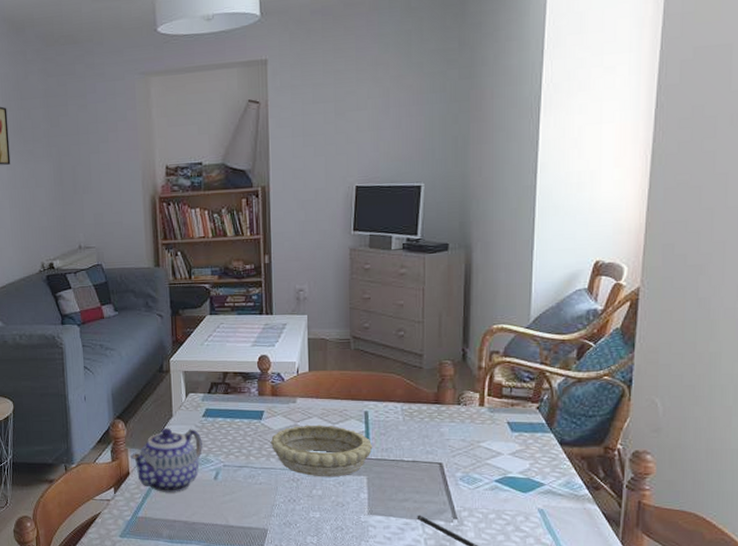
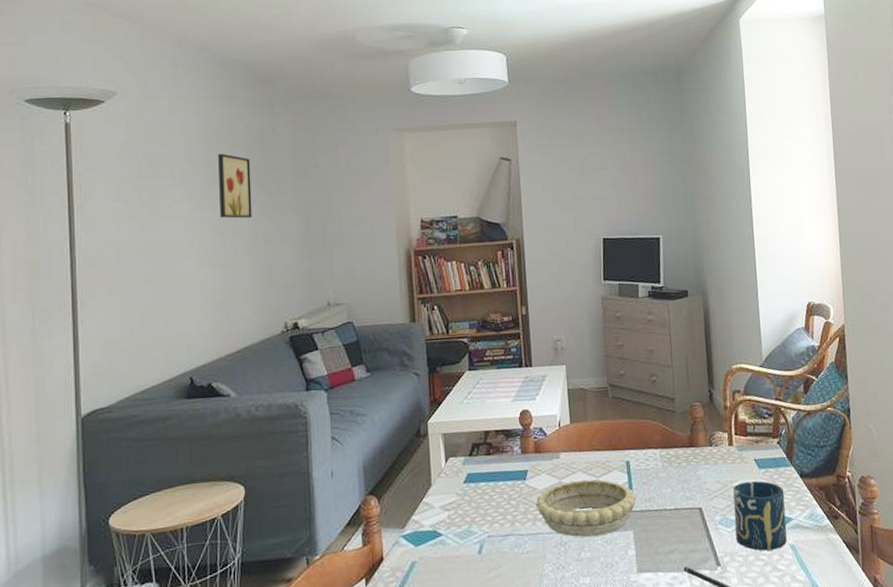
teapot: present [130,428,203,492] -> none [385,498,465,577]
cup: none [478,444,538,511] -> present [733,481,787,551]

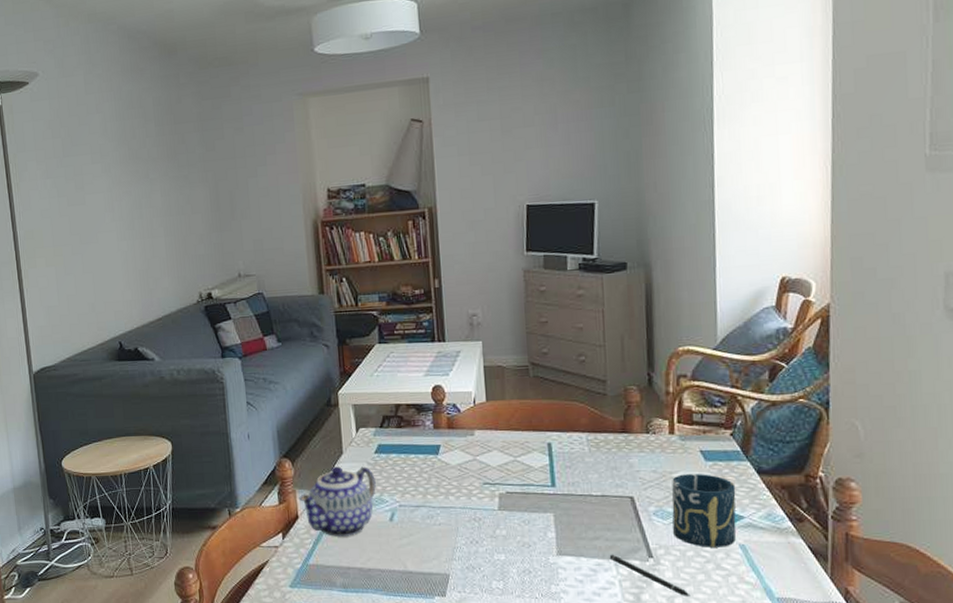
wall art: present [218,153,252,219] -> none [131,128,165,192]
teapot: none [385,498,465,577] -> present [299,466,376,537]
decorative bowl: present [535,479,637,538] -> none [448,458,559,516]

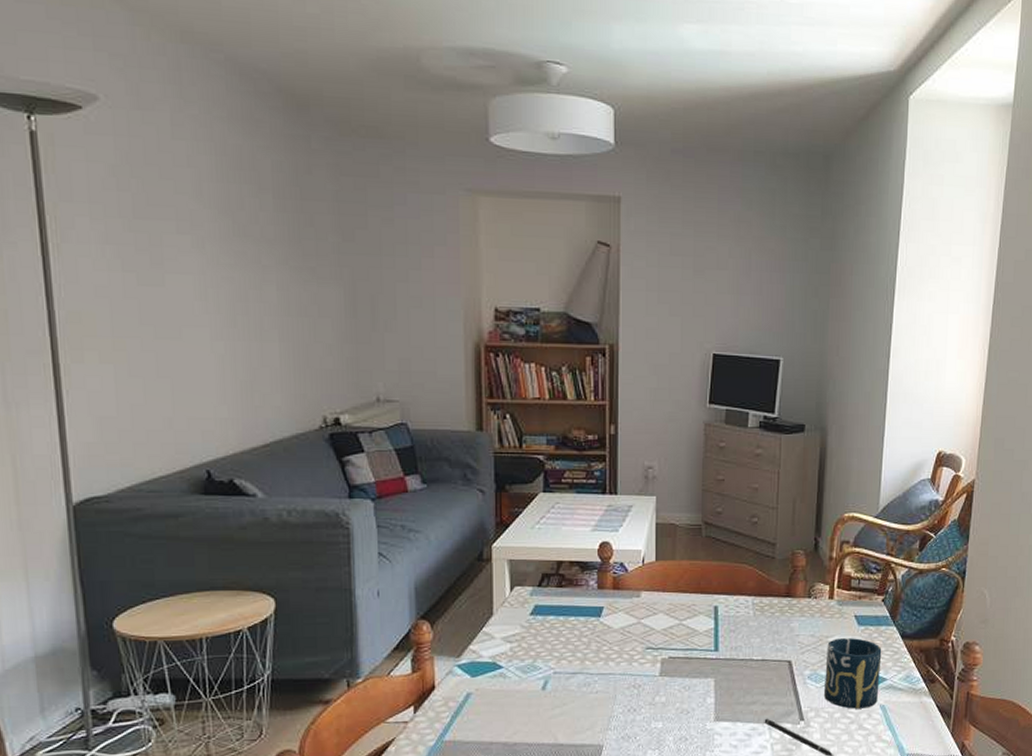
teapot: present [299,466,376,537] -> none [437,629,529,709]

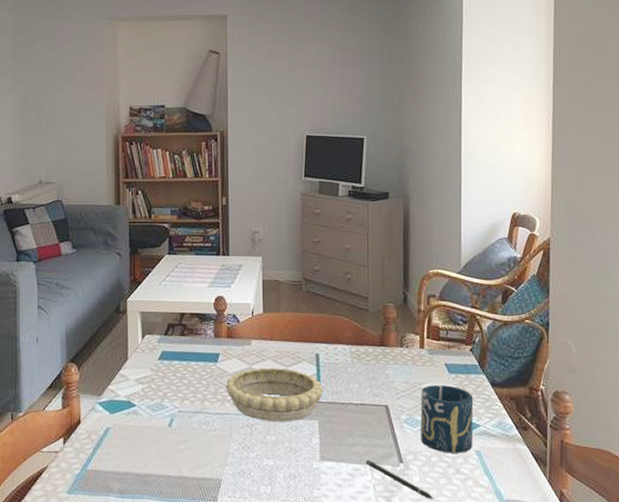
decorative bowl: none [609,622,722,682] -> present [225,367,324,422]

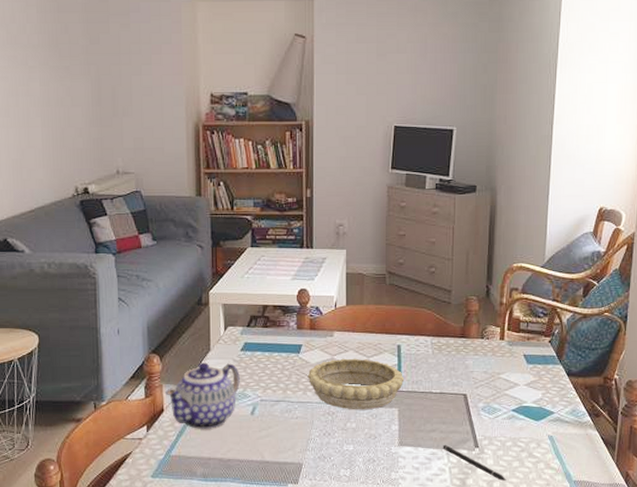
teapot: none [82,372,157,442] -> present [165,362,240,429]
cup: present [420,385,474,453] -> none [497,375,549,438]

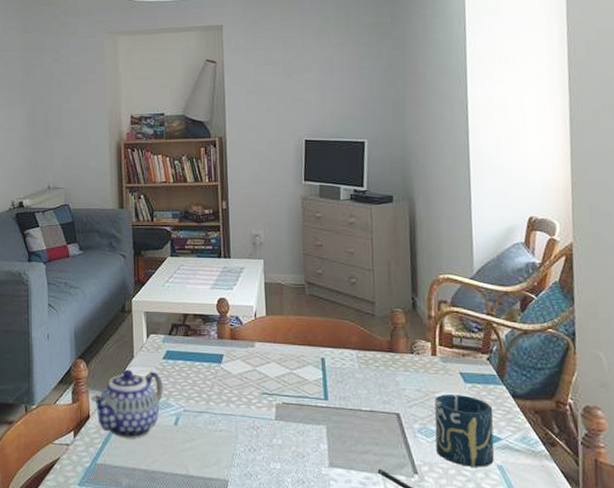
decorative bowl: present [307,358,405,410] -> none [230,370,331,426]
cup: none [497,375,549,438] -> present [434,394,494,467]

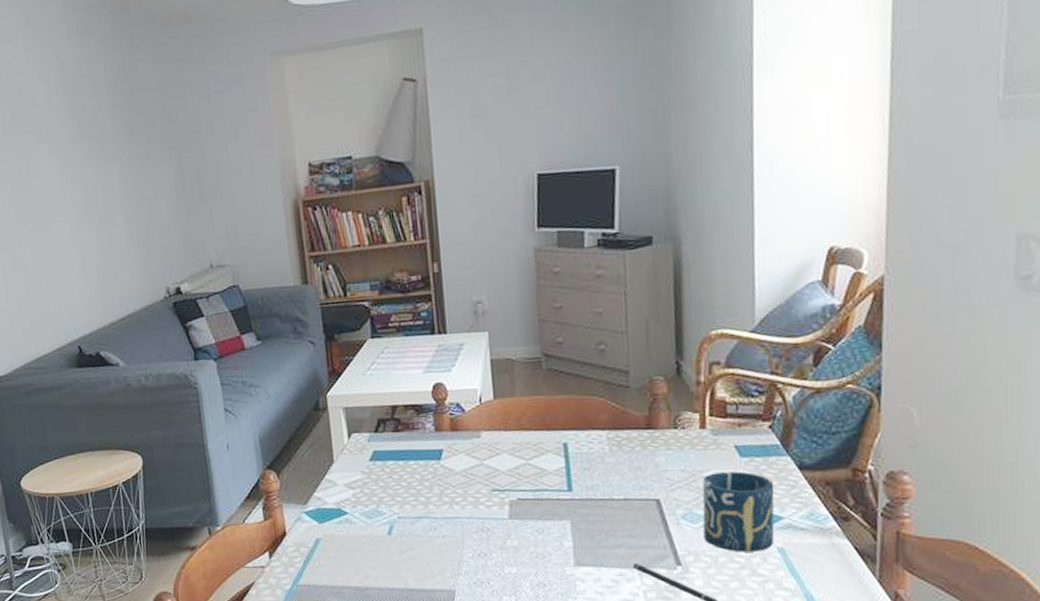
teapot: present [91,369,163,438] -> none [286,476,372,554]

